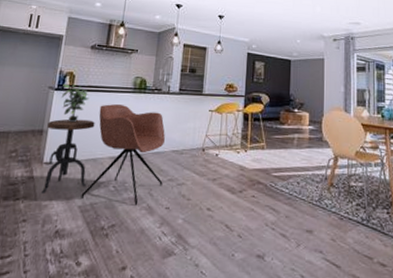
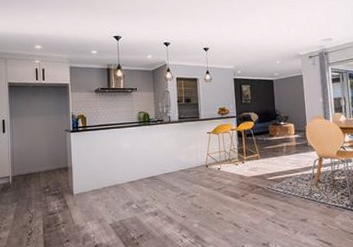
side table: present [40,119,95,193] -> none [71,153,113,218]
potted plant: present [61,84,90,123] -> none [77,125,102,158]
armchair: present [81,104,165,206] -> none [110,137,177,218]

